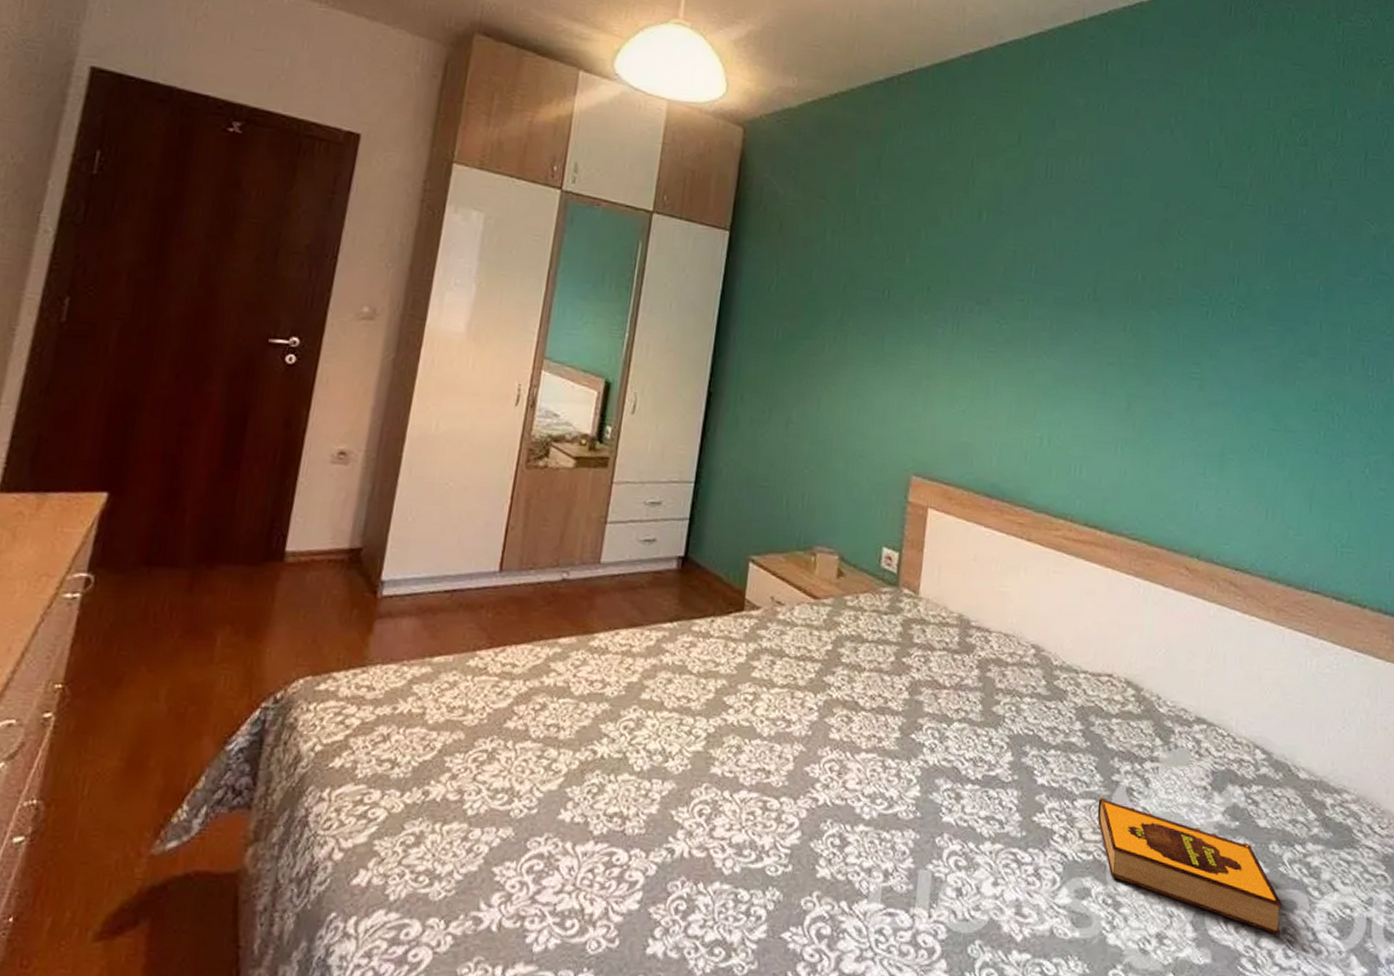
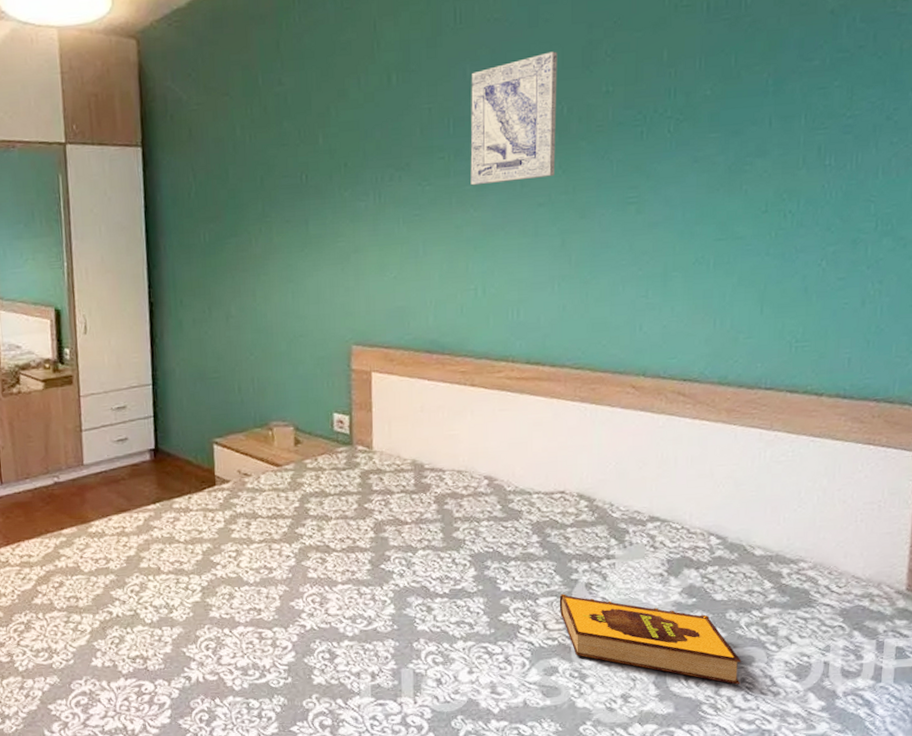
wall art: none [1046,220,1136,339] -> present [470,51,558,186]

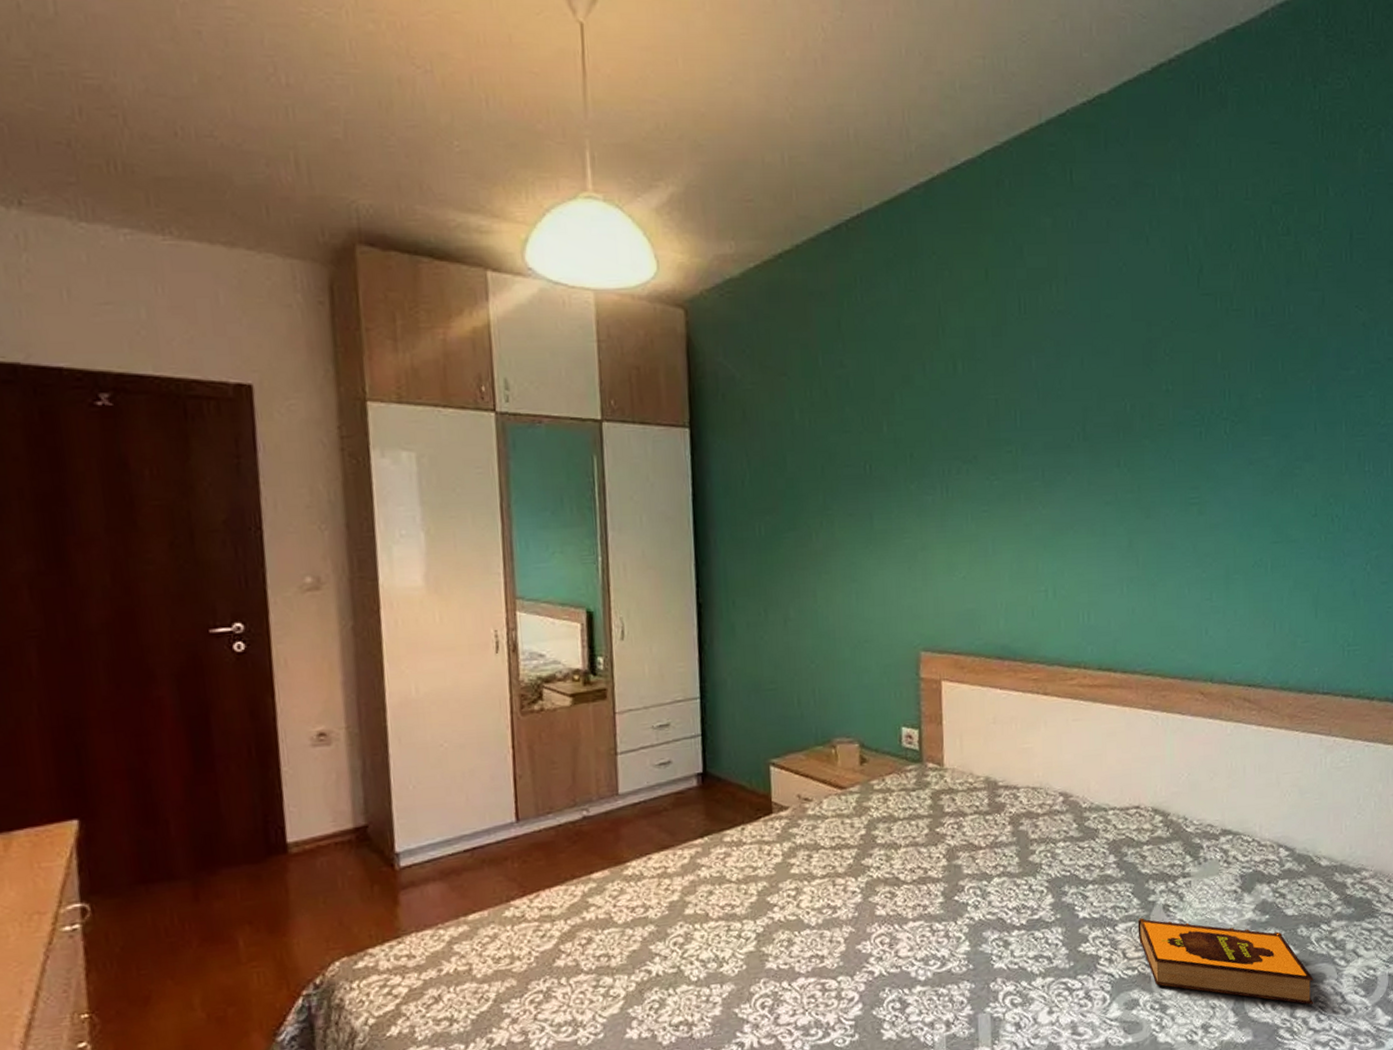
wall art: present [470,51,558,186] -> none [1036,347,1121,482]

